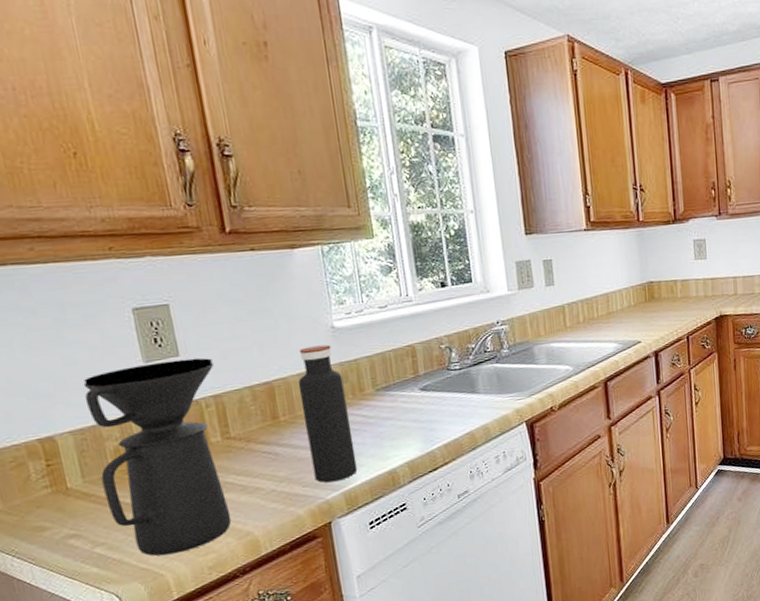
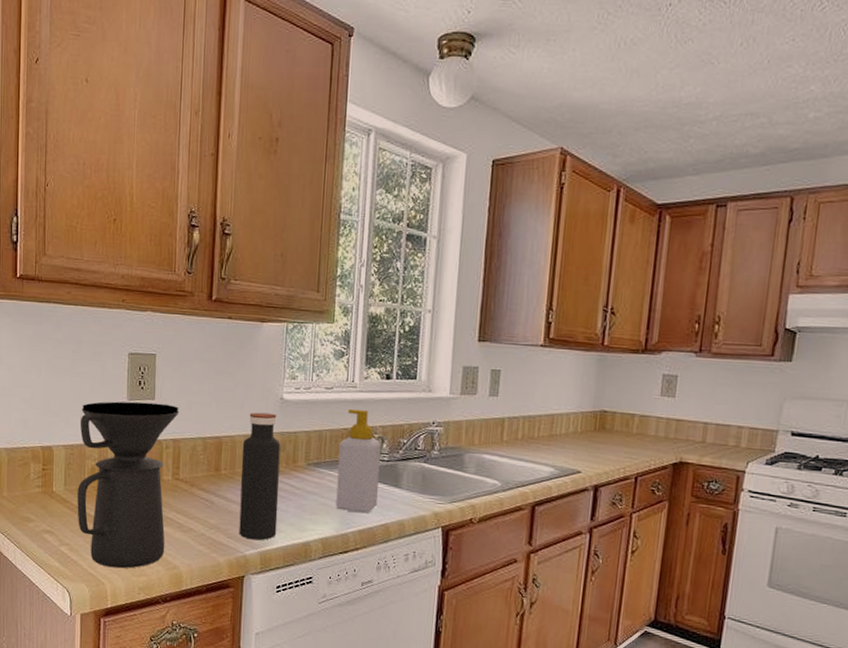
soap bottle: none [406,322,459,429] -> present [336,408,381,514]

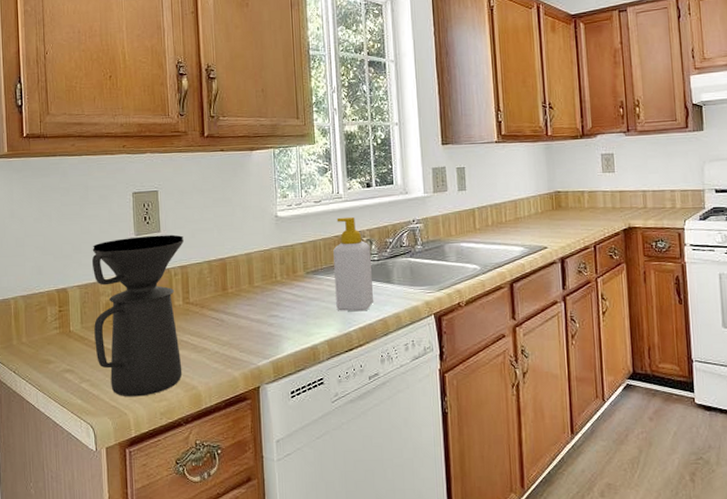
water bottle: present [239,412,281,541] -> none [245,230,285,351]

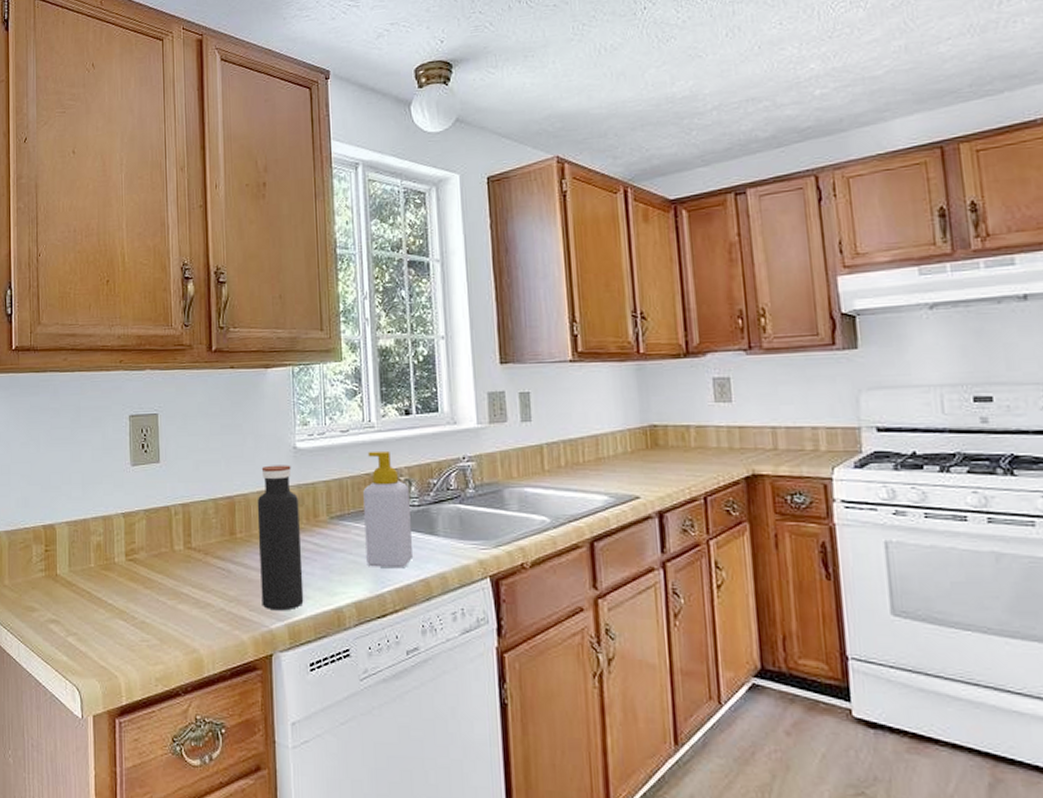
coffee maker: present [91,234,185,397] -> none [82,466,187,657]
water bottle: none [245,230,285,351] -> present [257,465,304,611]

